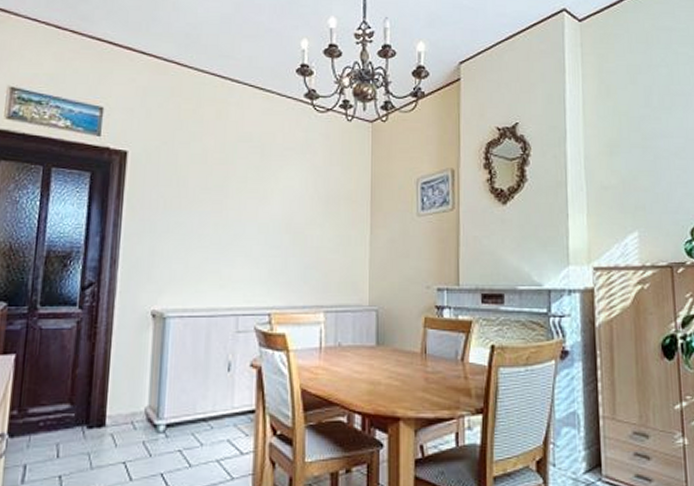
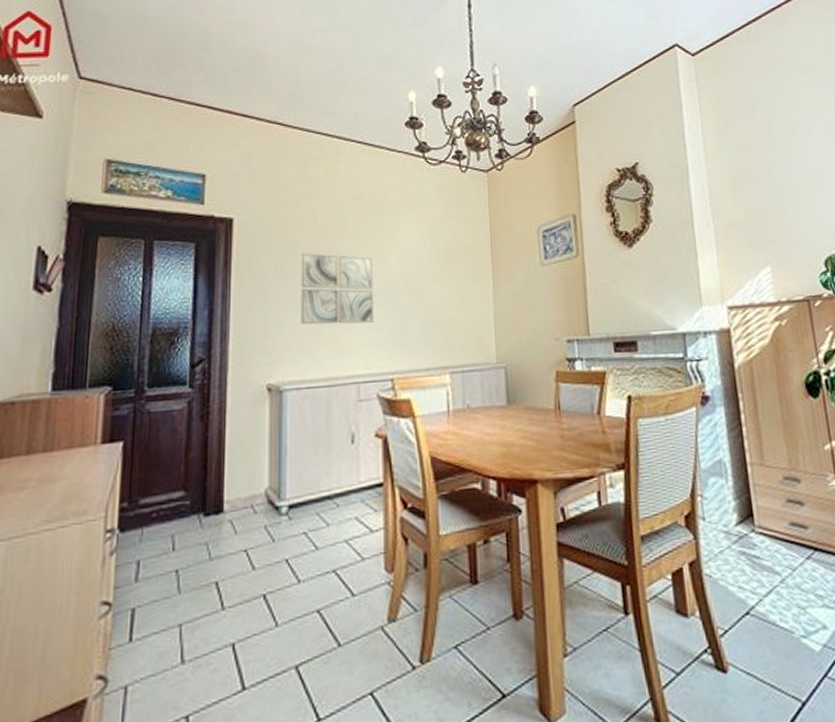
wall art: none [186,189,259,259] -> present [301,252,374,325]

